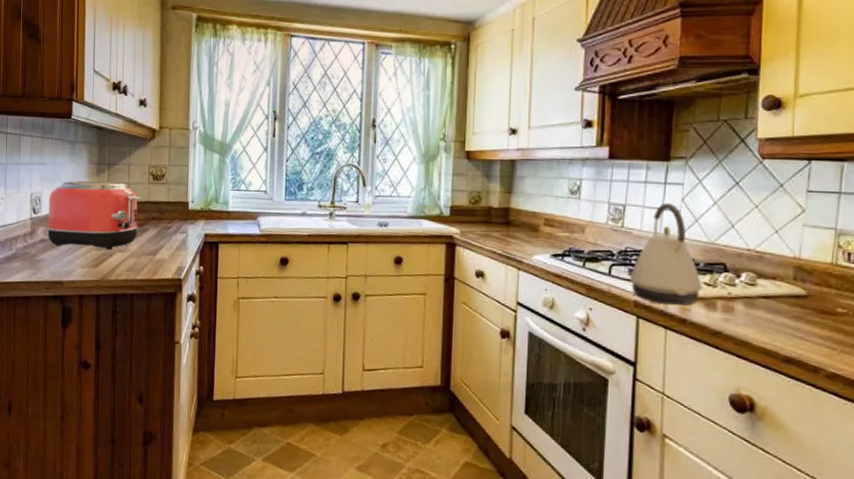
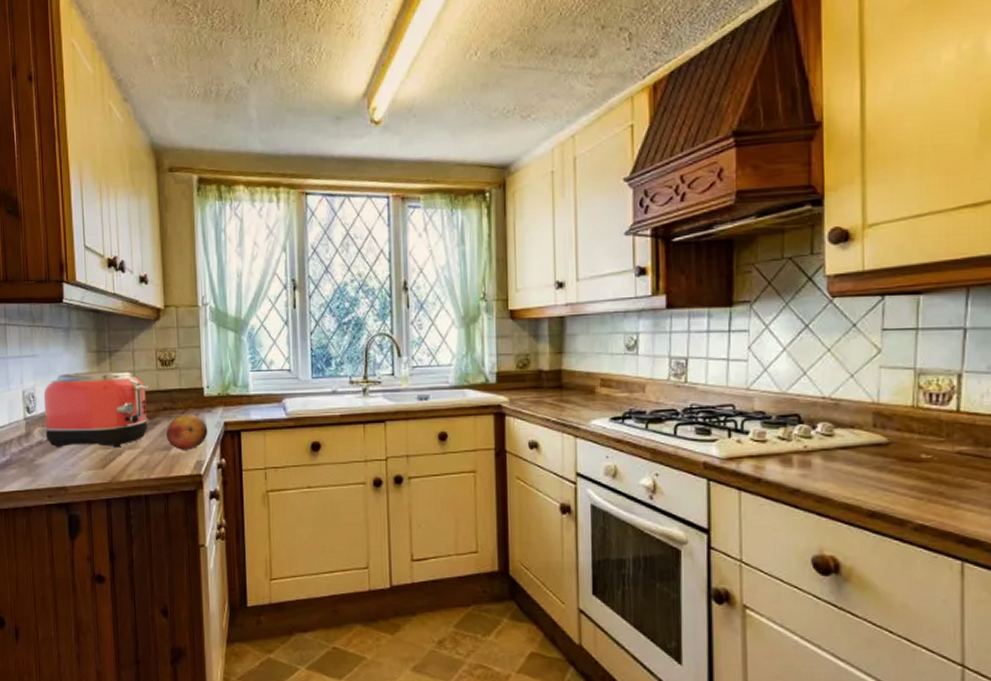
fruit: none [153,224,190,256] -> present [166,414,208,450]
kettle: present [629,202,703,306] -> none [697,352,776,465]

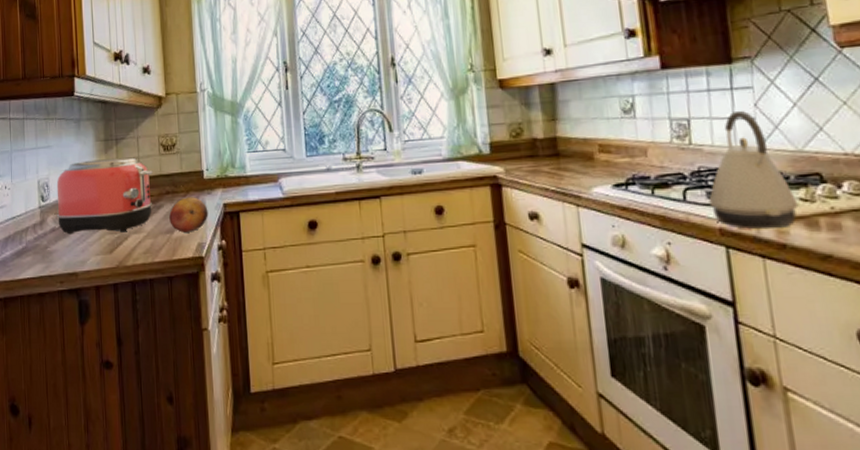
kettle: none [697,352,776,465] -> present [708,110,799,230]

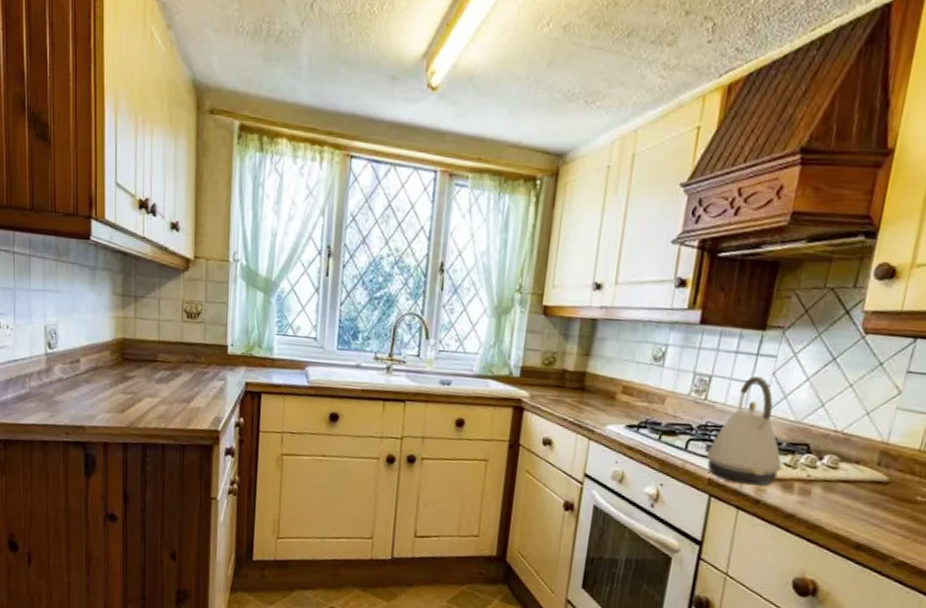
toaster: present [56,157,153,235] -> none [64,313,173,394]
fruit: present [169,197,208,233] -> none [187,369,229,405]

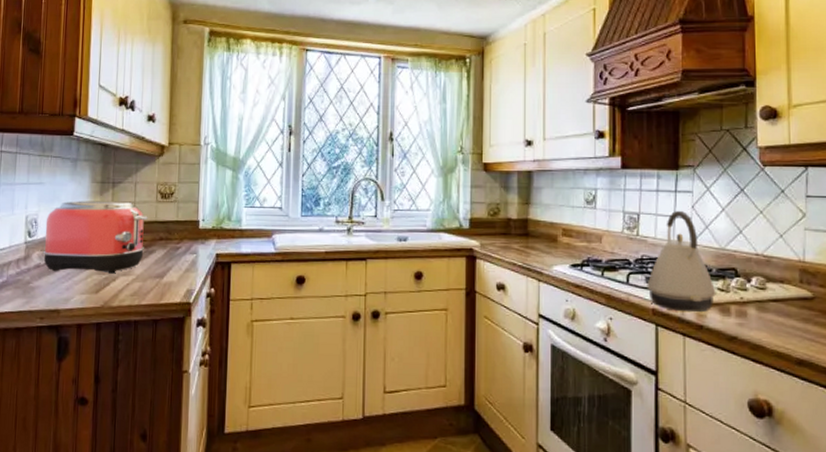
toaster: none [64,313,173,394] -> present [43,200,148,274]

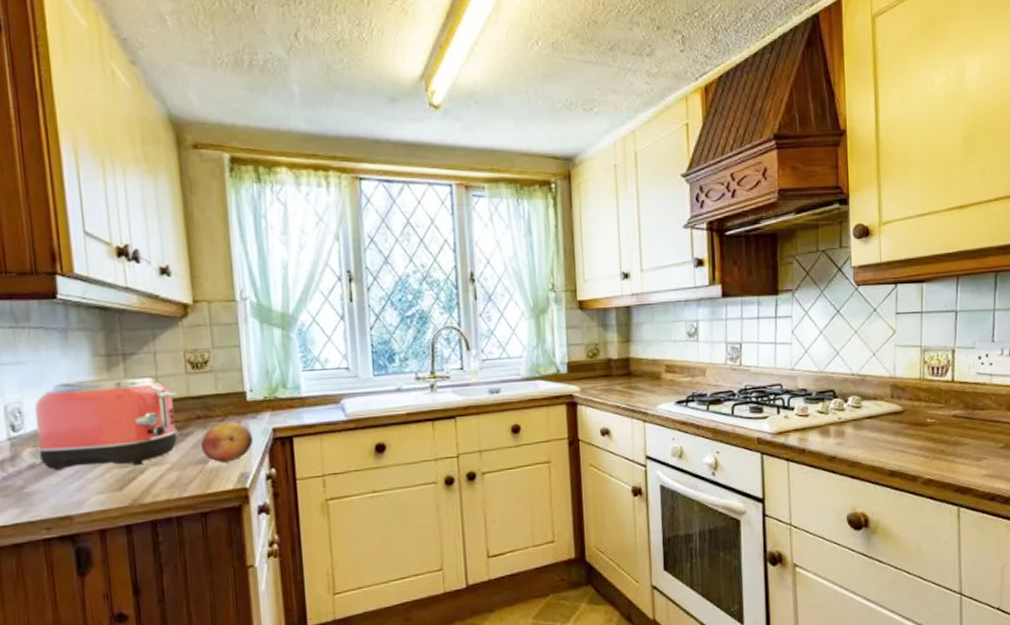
fruit: none [160,245,200,279] -> present [201,421,253,462]
kettle: present [647,210,716,313] -> none [751,336,817,438]

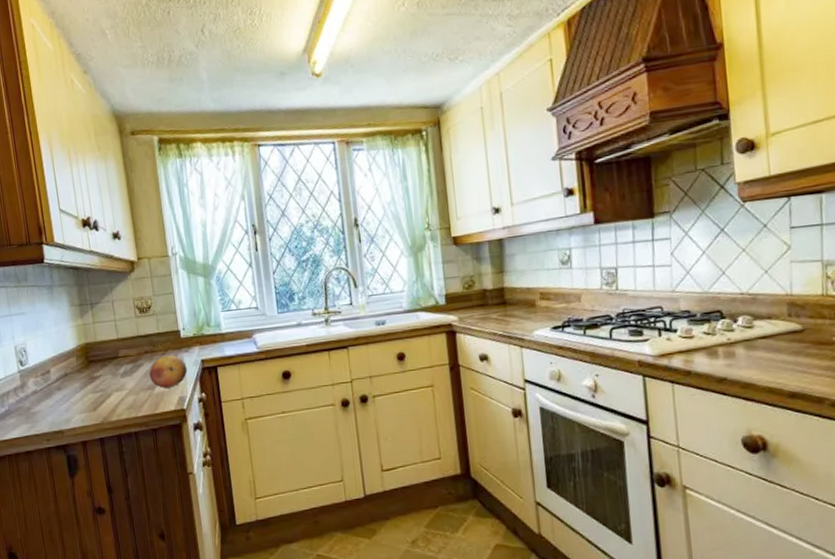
toaster: present [34,376,179,471] -> none [34,320,133,396]

